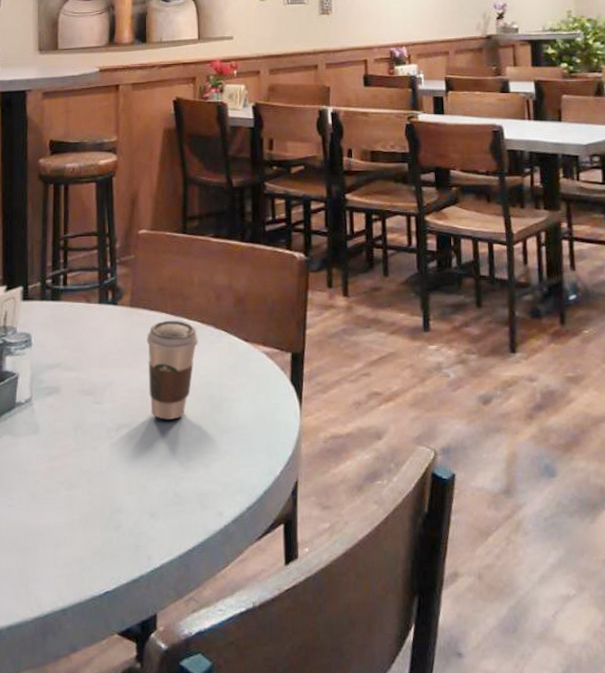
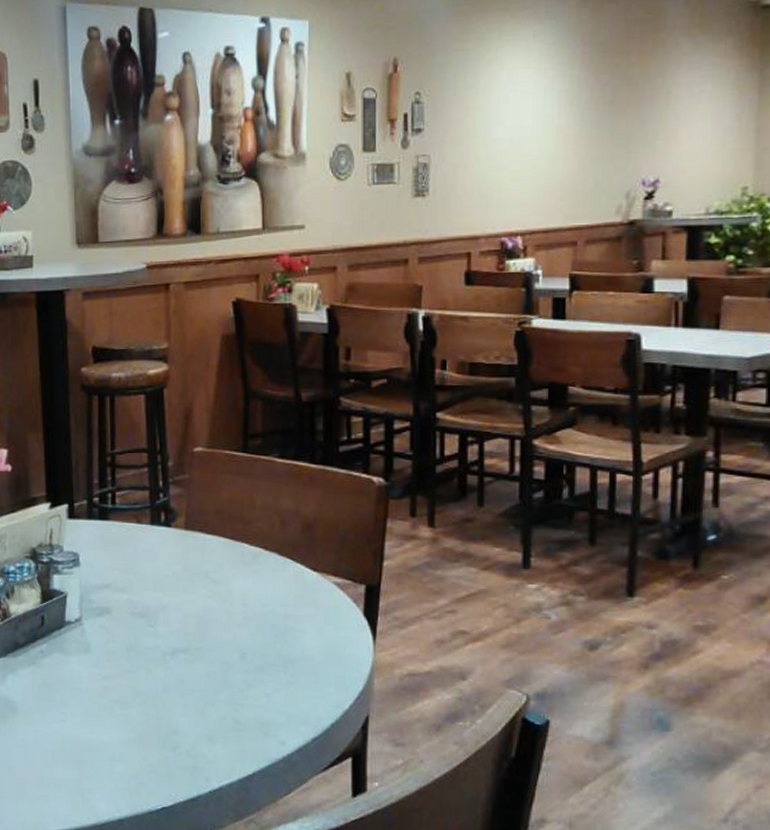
coffee cup: present [146,320,199,420] -> none [203,545,261,647]

